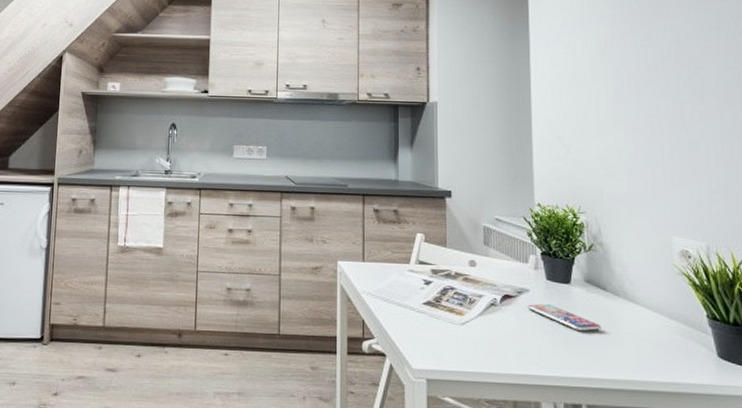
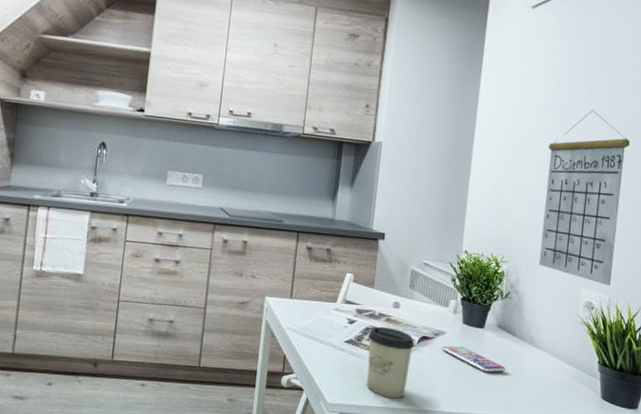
cup: none [447,286,497,363] -> present [367,326,414,399]
calendar: none [611,52,706,233] -> present [538,110,630,287]

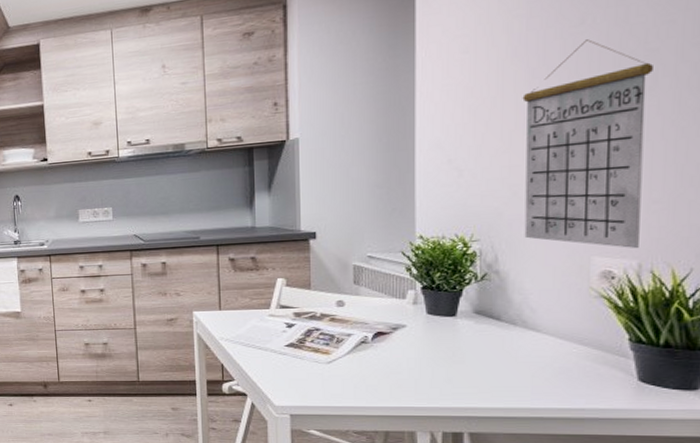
cup: present [367,326,414,399] -> none [312,326,368,397]
smartphone: present [442,345,506,372] -> none [403,337,491,362]

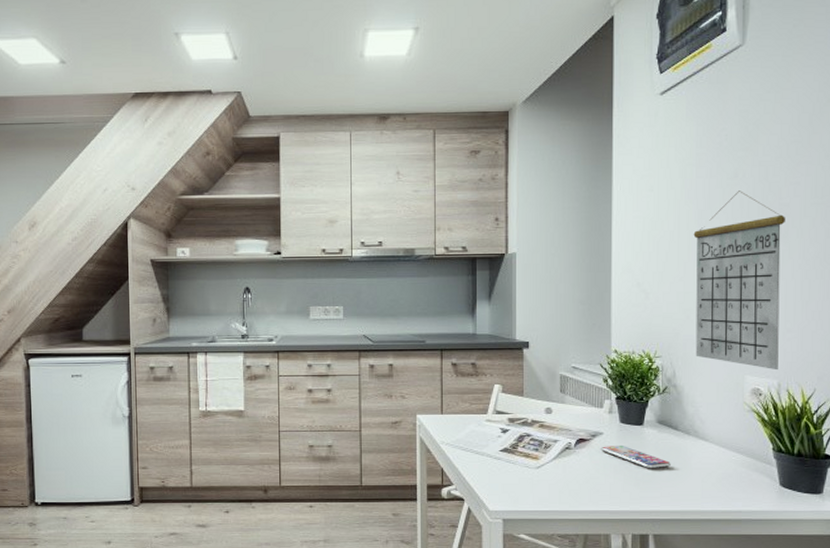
smartphone: none [403,337,491,362] -> present [601,445,671,468]

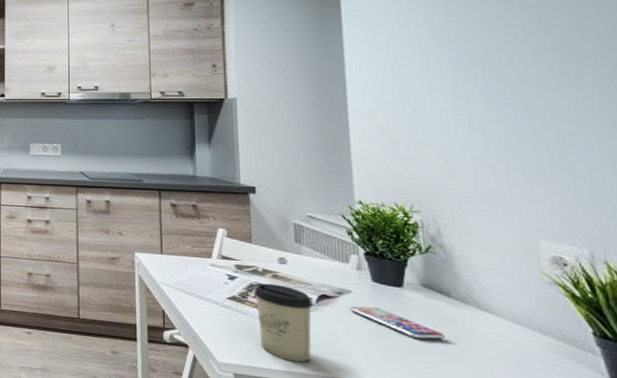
cup: none [523,433,572,502] -> present [254,283,313,363]
calendar: present [693,191,785,371] -> none [448,34,588,238]

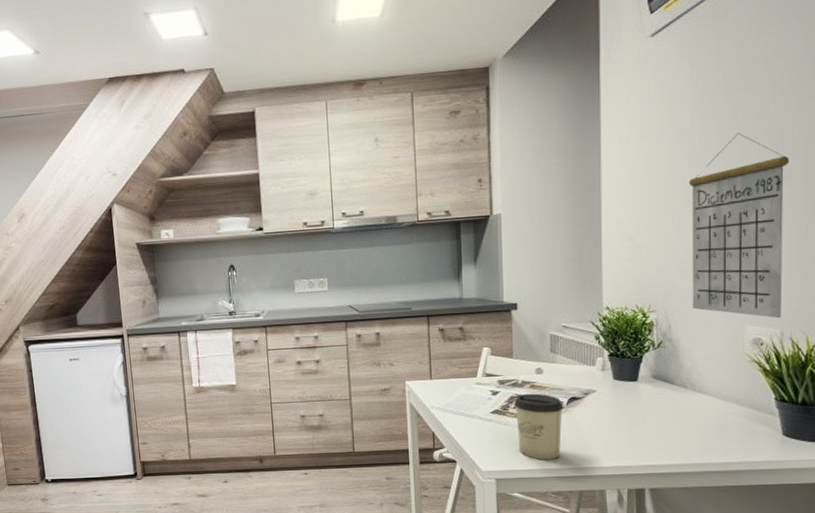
smartphone: present [350,306,445,340] -> none [594,401,667,423]
calendar: none [448,34,588,238] -> present [688,133,789,319]

